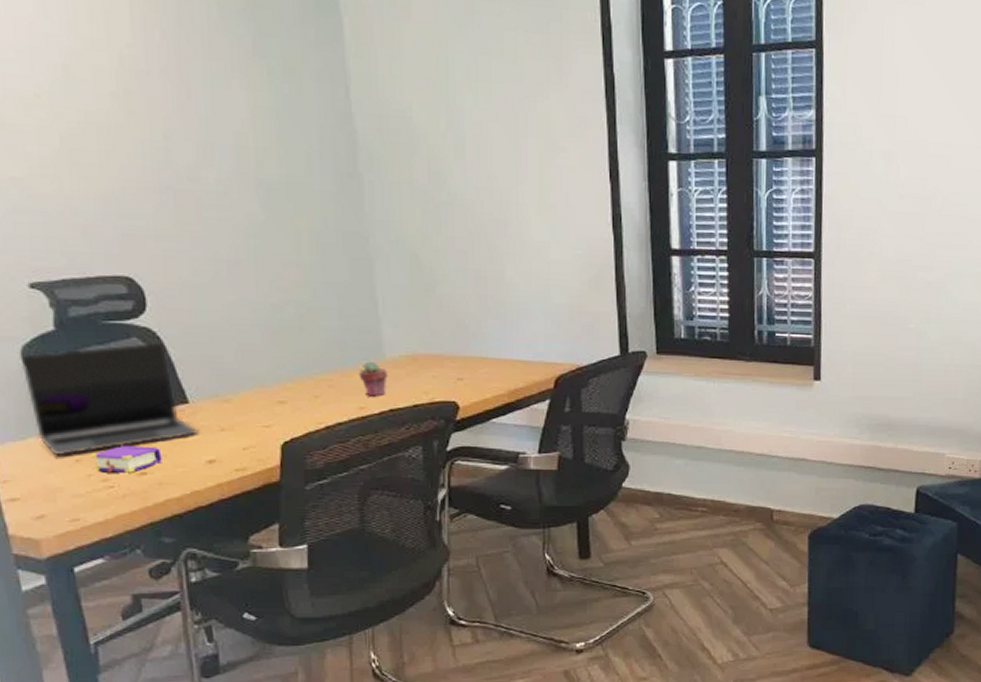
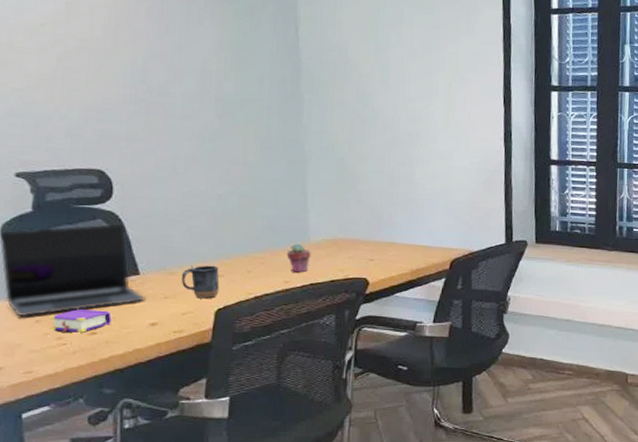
mug: none [238,390,284,430] -> present [182,265,220,299]

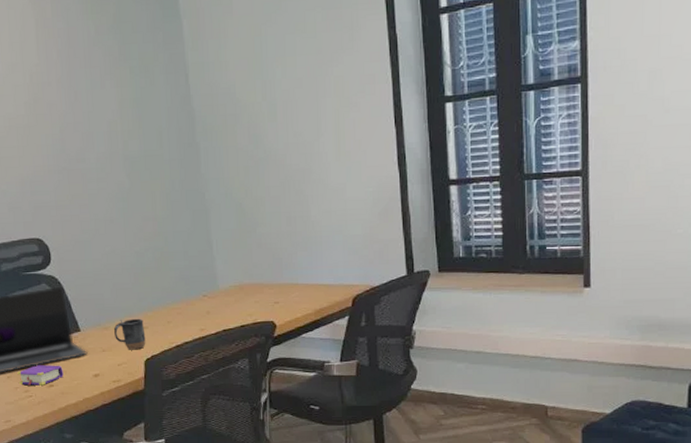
potted succulent: present [286,243,311,273] -> none [199,291,221,320]

